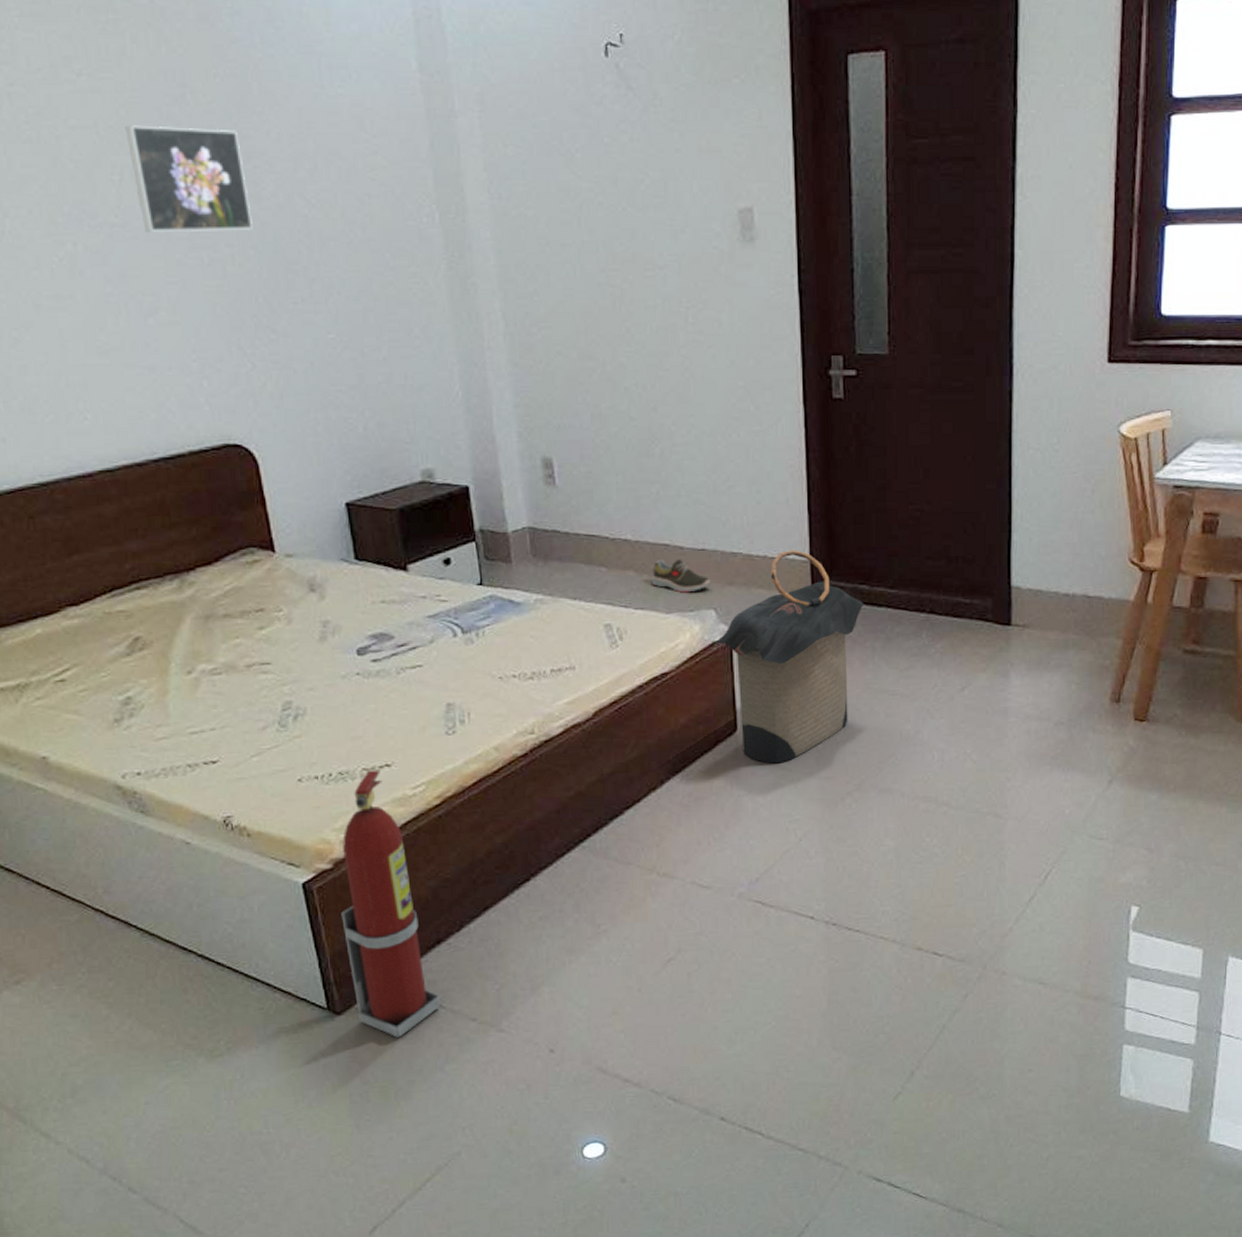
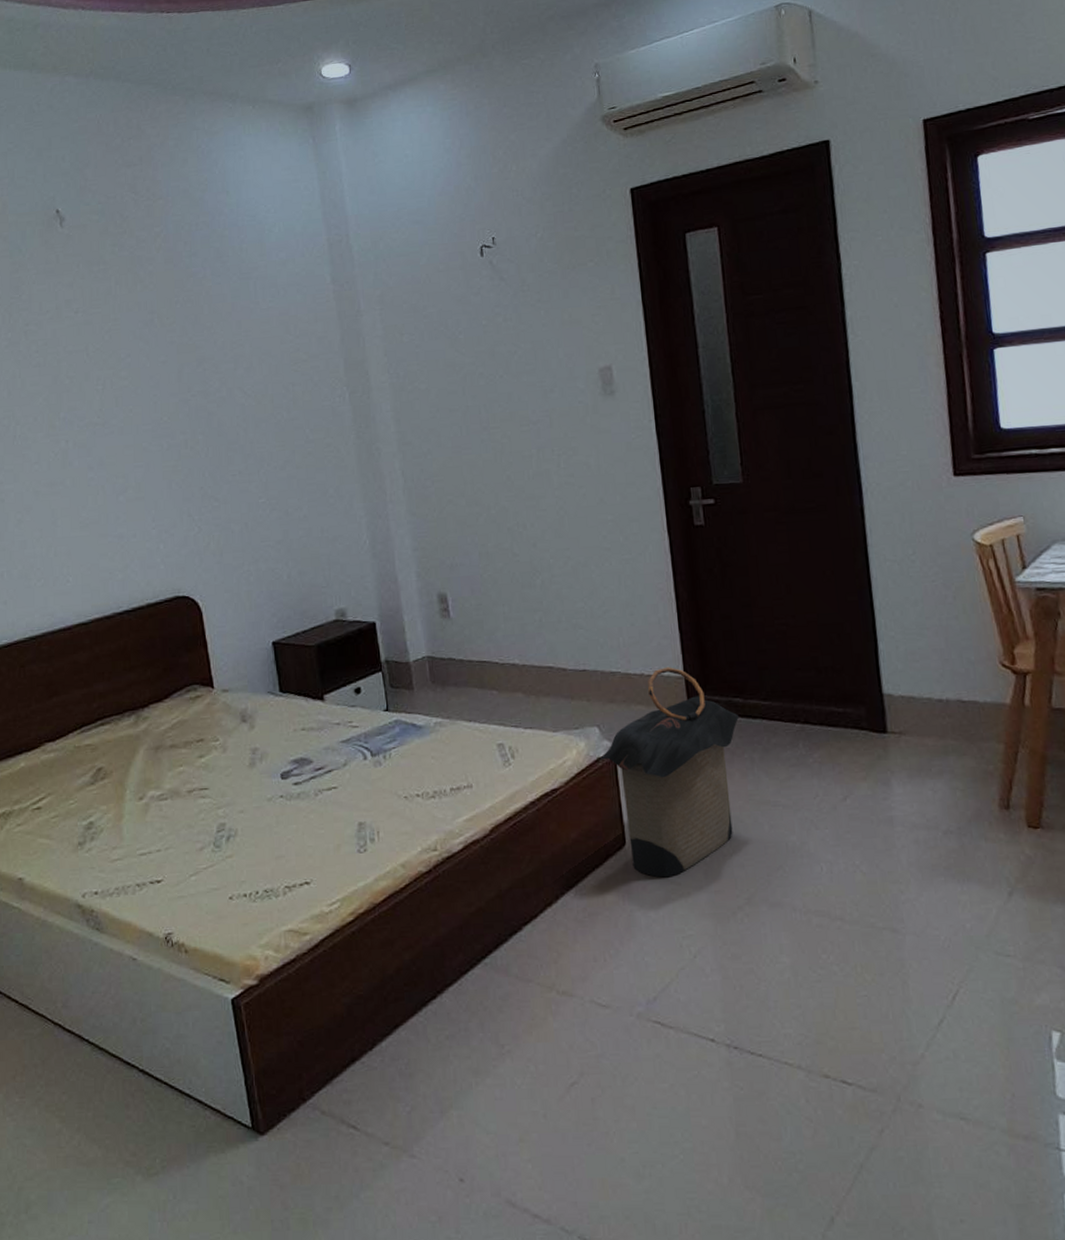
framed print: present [125,125,253,233] -> none [108,342,202,428]
fire extinguisher: present [341,769,440,1038] -> none [265,887,355,1161]
shoe: present [652,559,711,593] -> none [538,680,593,712]

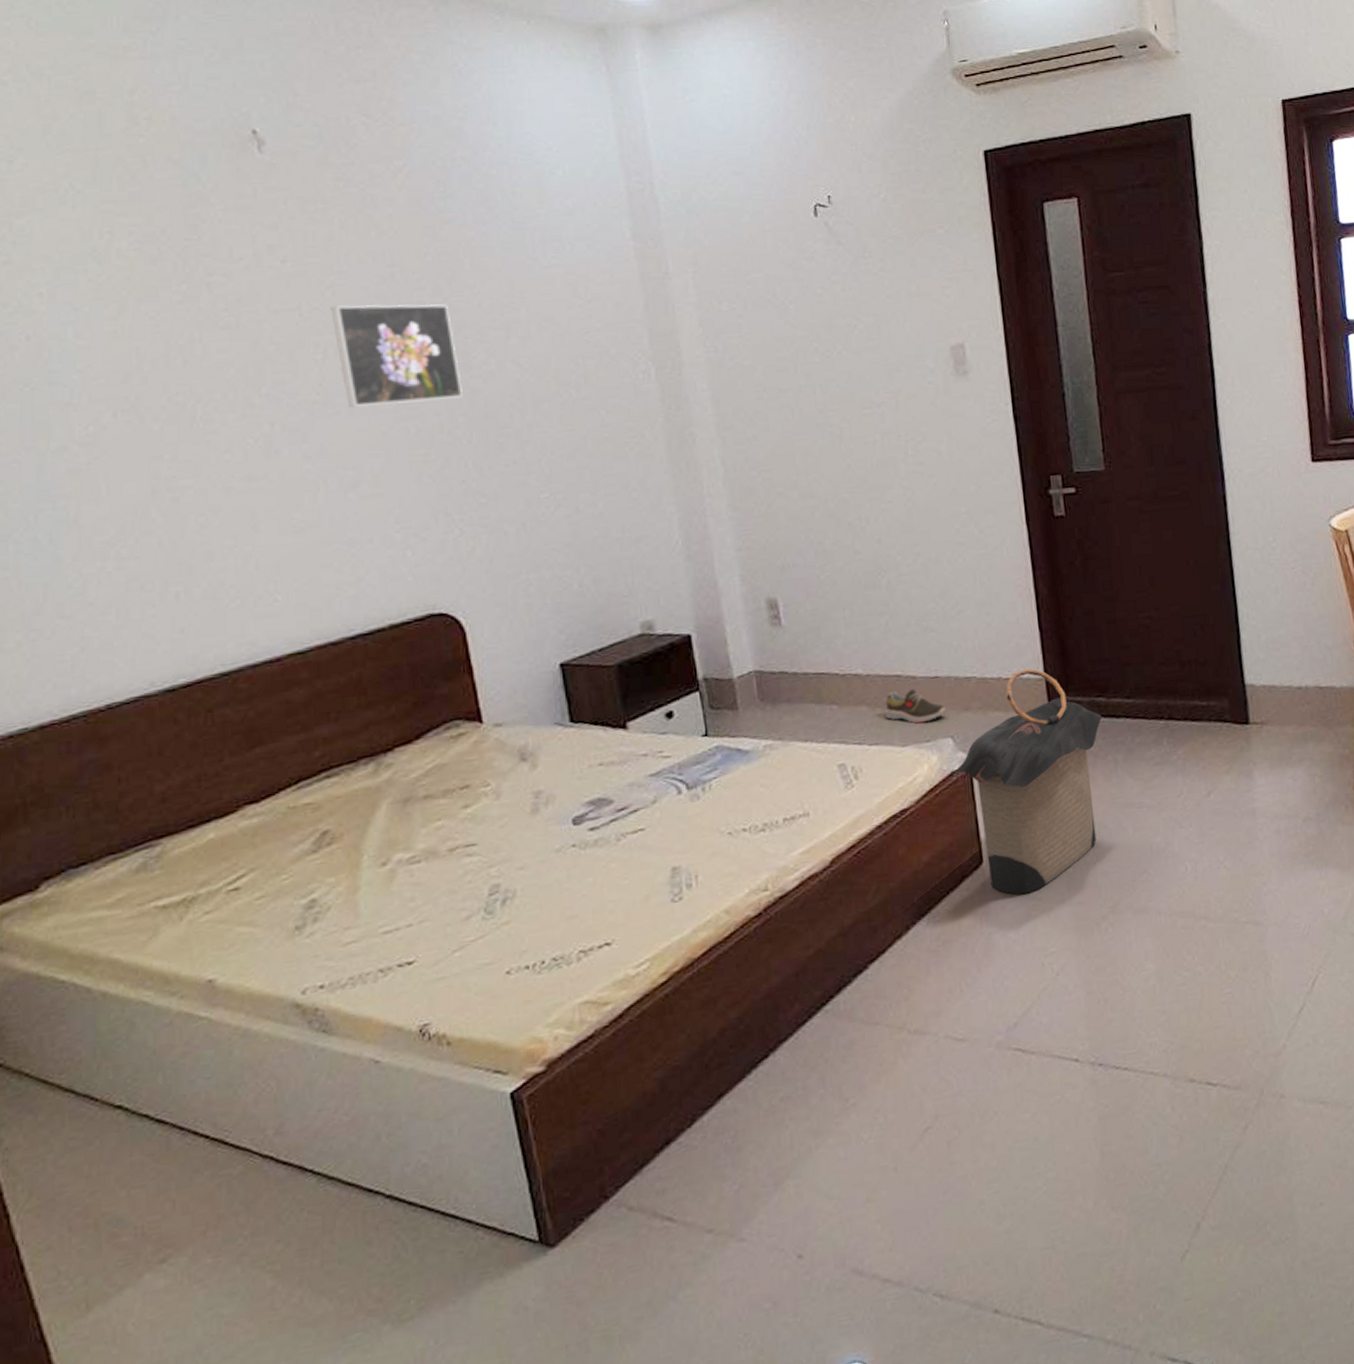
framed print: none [108,342,202,428] -> present [330,303,463,408]
shoe: none [538,680,593,712] -> present [885,689,947,724]

